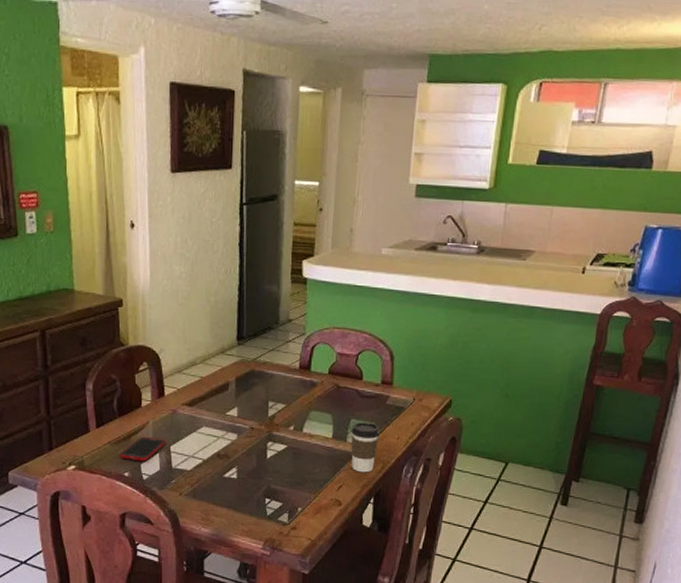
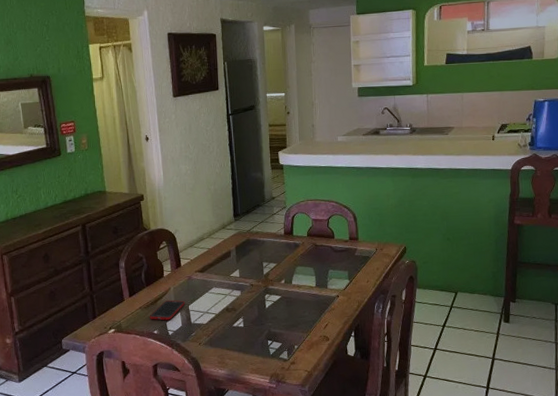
coffee cup: present [351,422,380,473] -> none [330,271,353,312]

